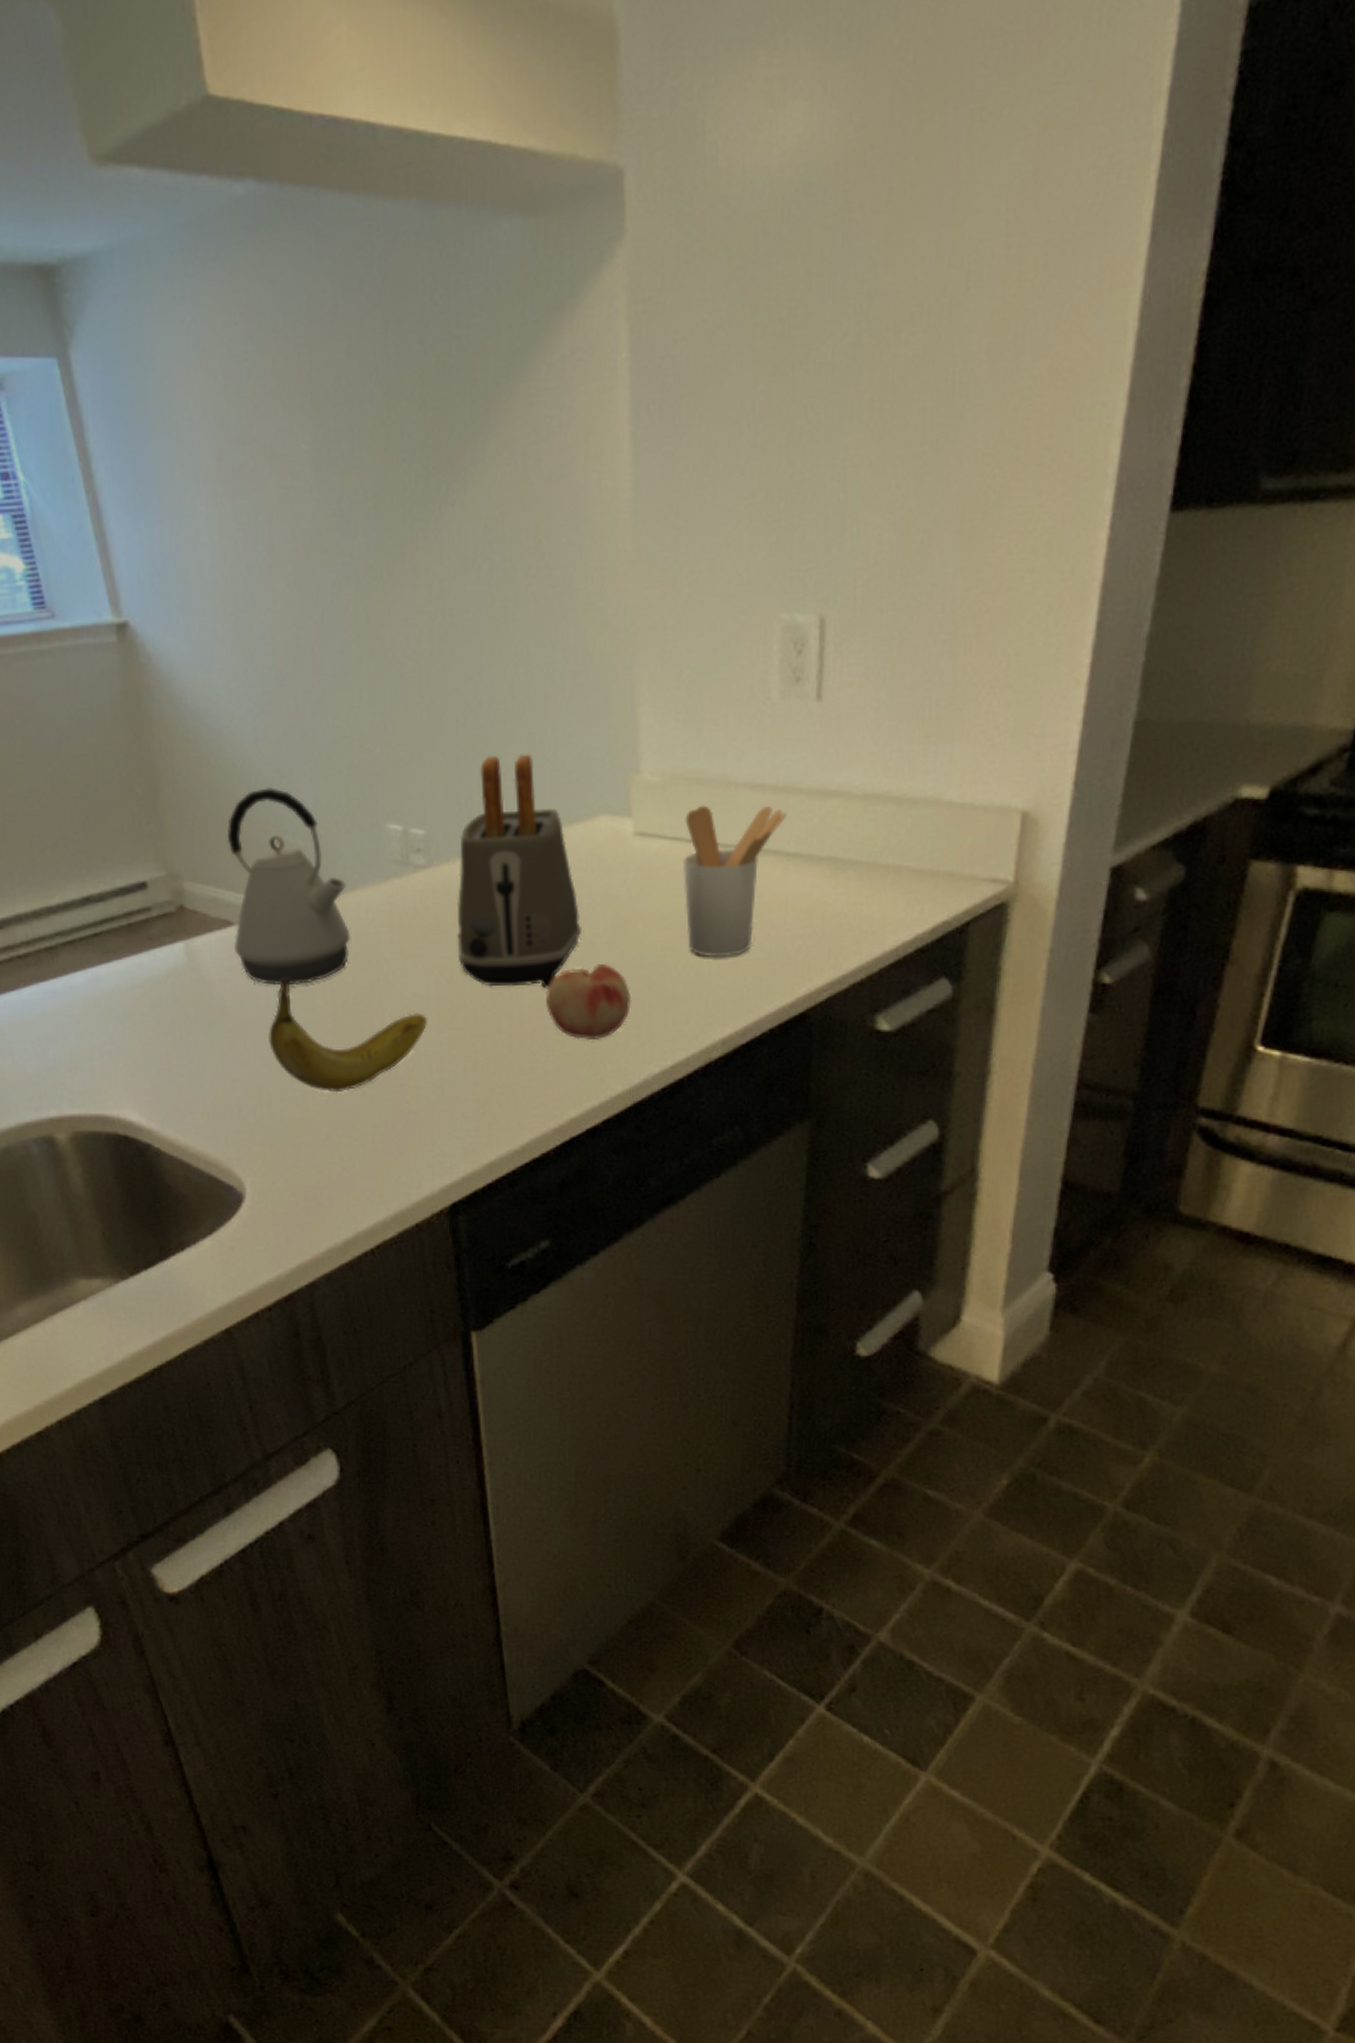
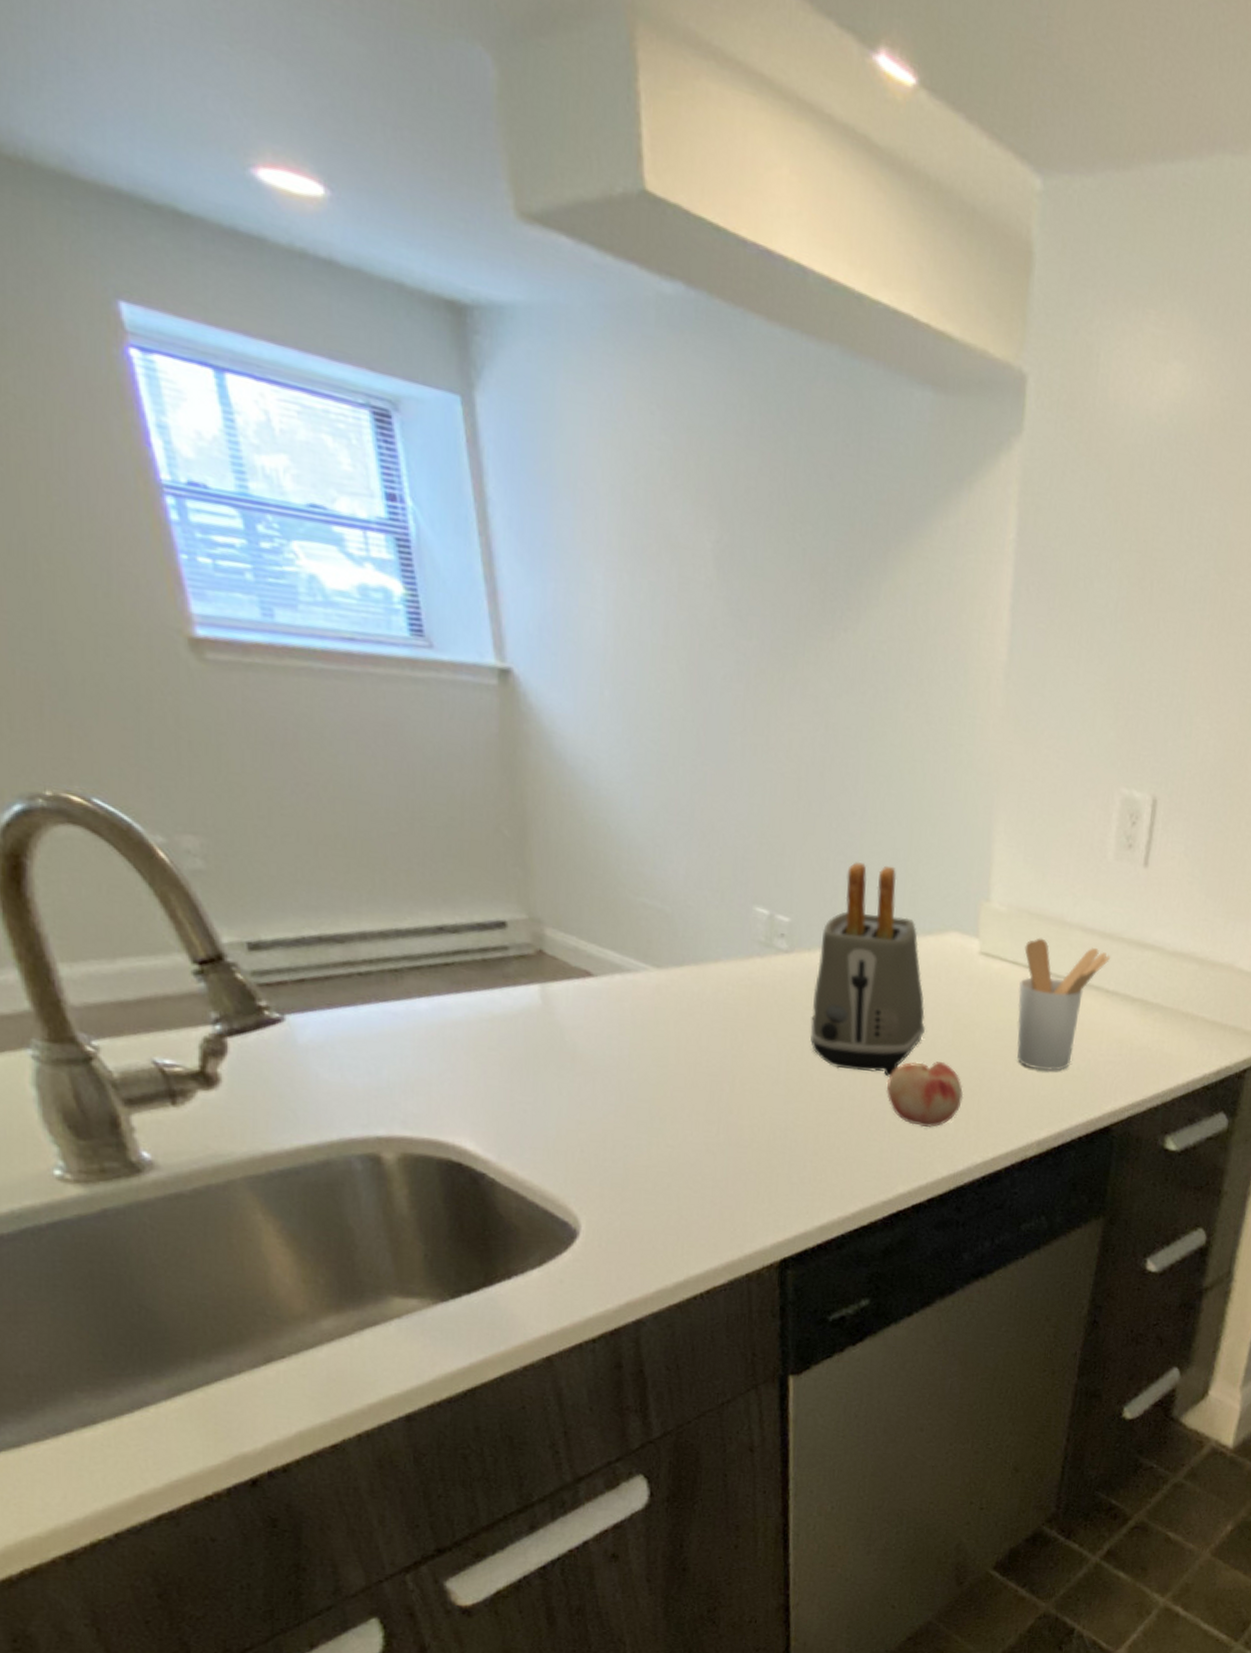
kettle: present [227,788,351,986] -> none [592,853,710,1042]
fruit: present [268,978,428,1093] -> none [618,1034,776,1146]

